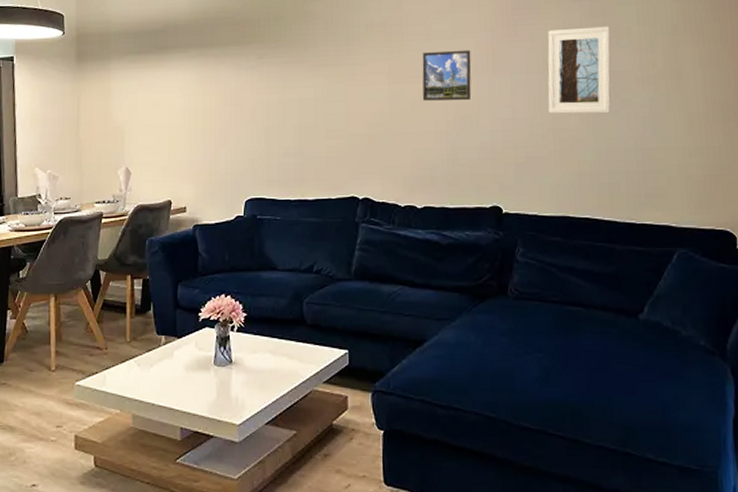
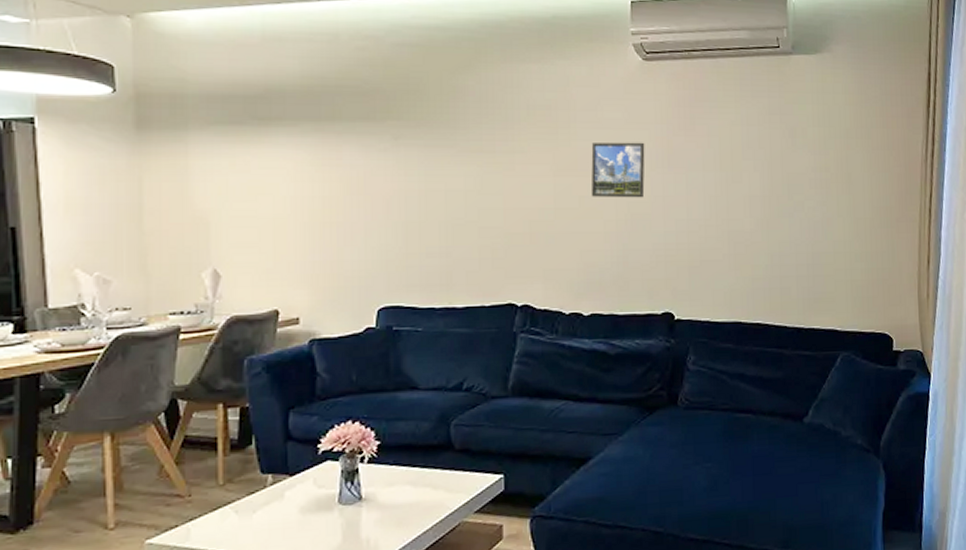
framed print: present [547,26,611,114] -> none [723,125,787,217]

